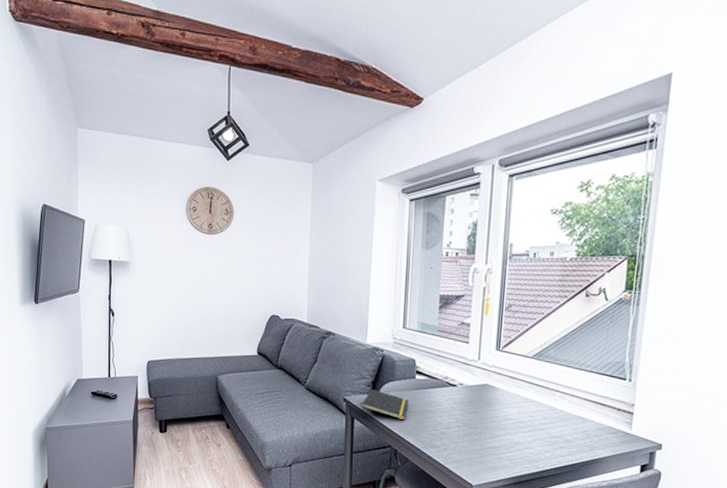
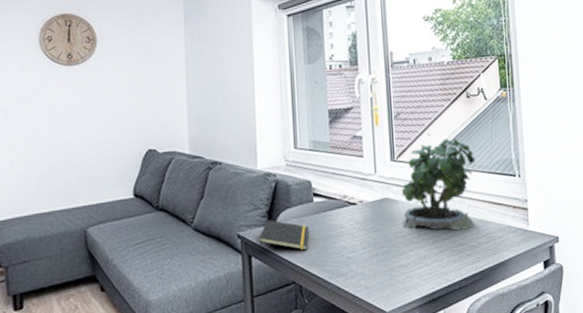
potted plant: none [499,328,585,424] -> present [402,133,476,231]

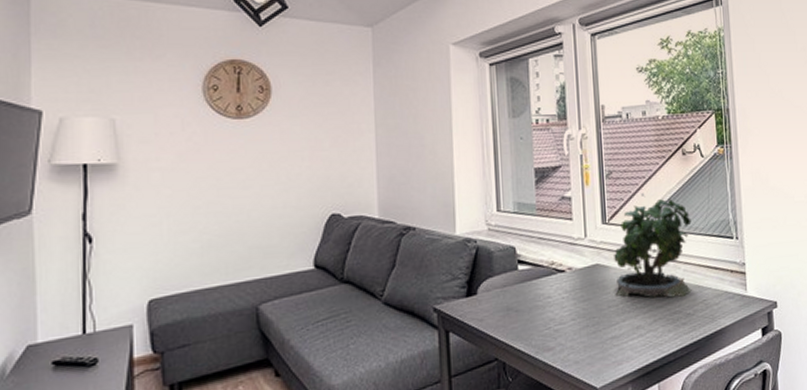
notepad: present [258,220,310,252] -> none [457,290,514,327]

